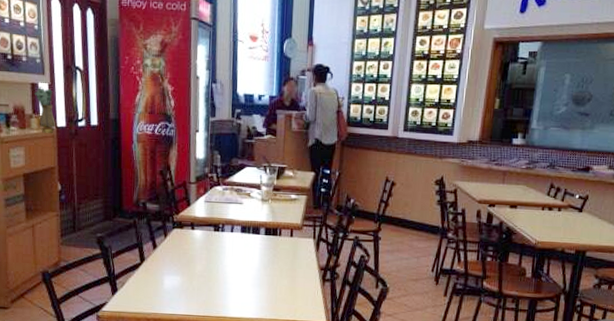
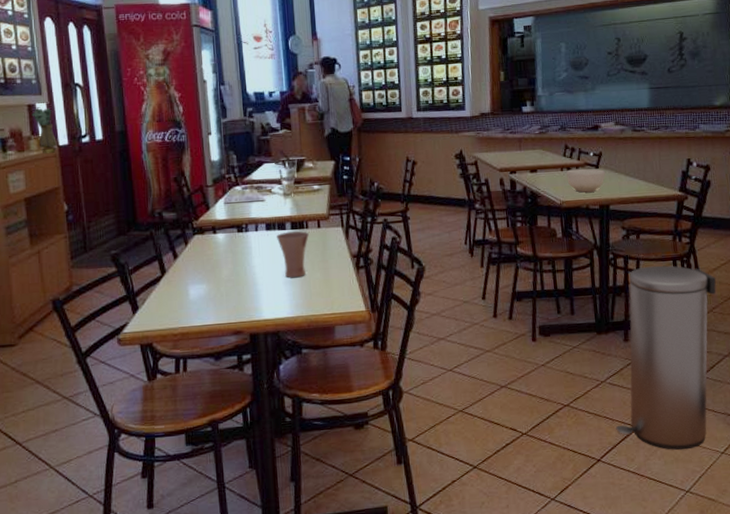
cup: none [249,237,281,282] -> present [276,231,309,278]
bowl: none [546,210,589,236] -> present [566,168,606,193]

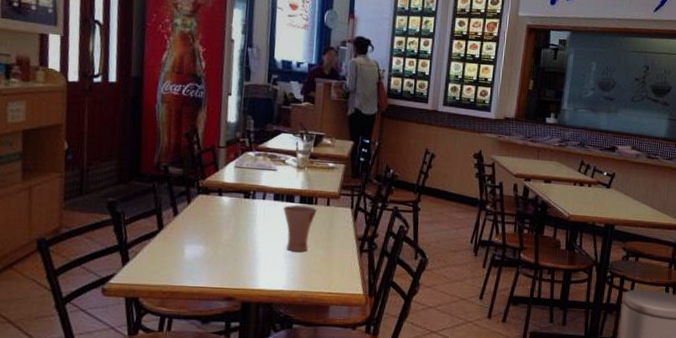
vase: present [31,106,57,155] -> none [42,36,66,89]
bowl: present [566,168,606,193] -> none [578,185,616,210]

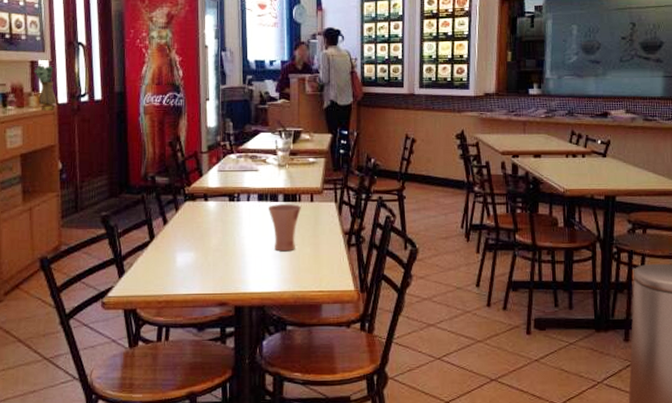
vase: none [42,36,66,89] -> present [33,63,56,112]

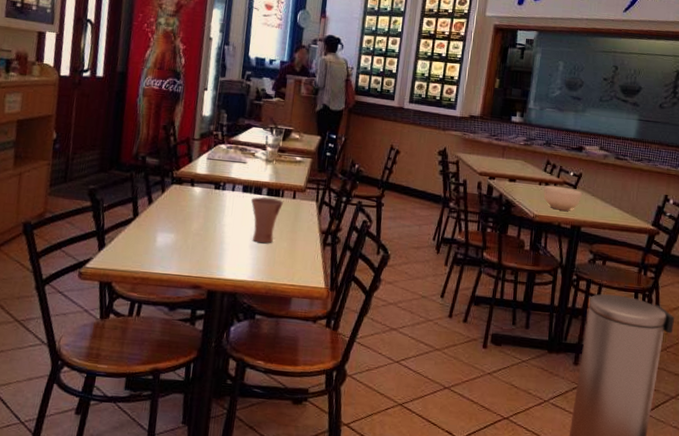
vase: present [33,63,56,112] -> none [40,34,60,83]
bowl: none [571,156,614,182] -> present [543,185,583,211]

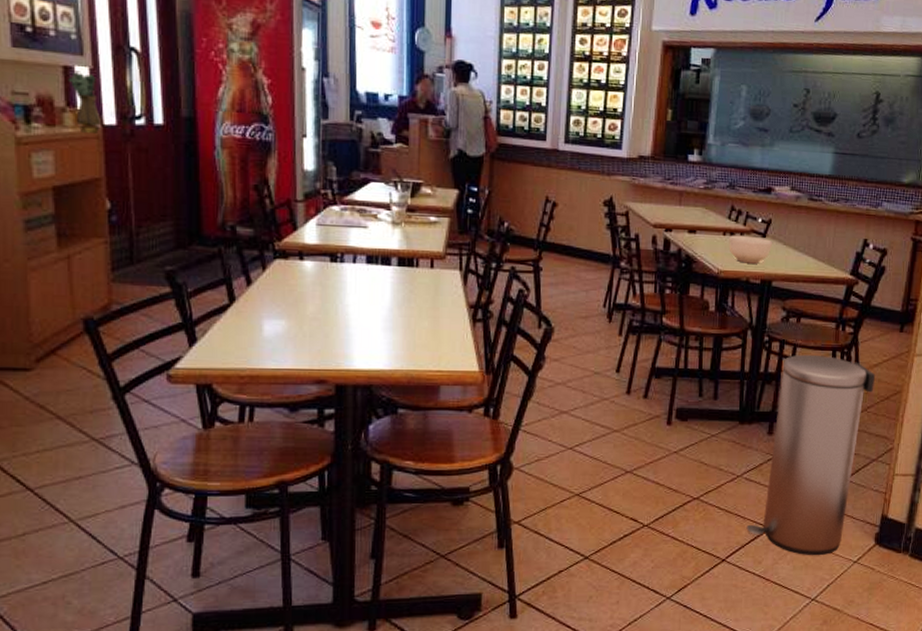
vase: none [40,34,60,83] -> present [68,69,101,135]
cup: present [250,197,283,244] -> none [378,269,419,324]

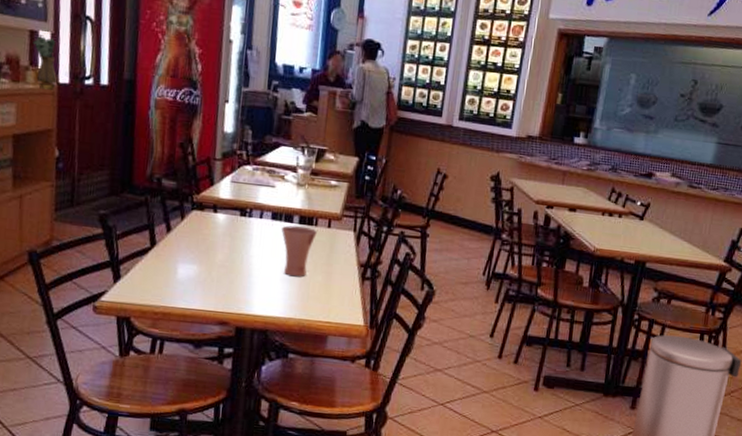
cup: none [378,269,419,324] -> present [281,225,317,277]
bowl: present [729,235,773,264] -> none [606,215,650,245]

